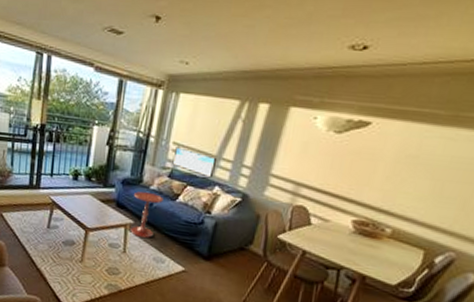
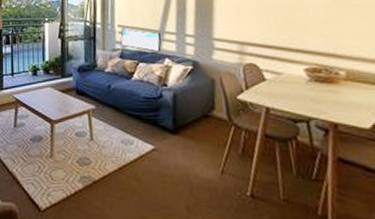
side table: present [130,191,163,239] -> none [91,75,119,122]

